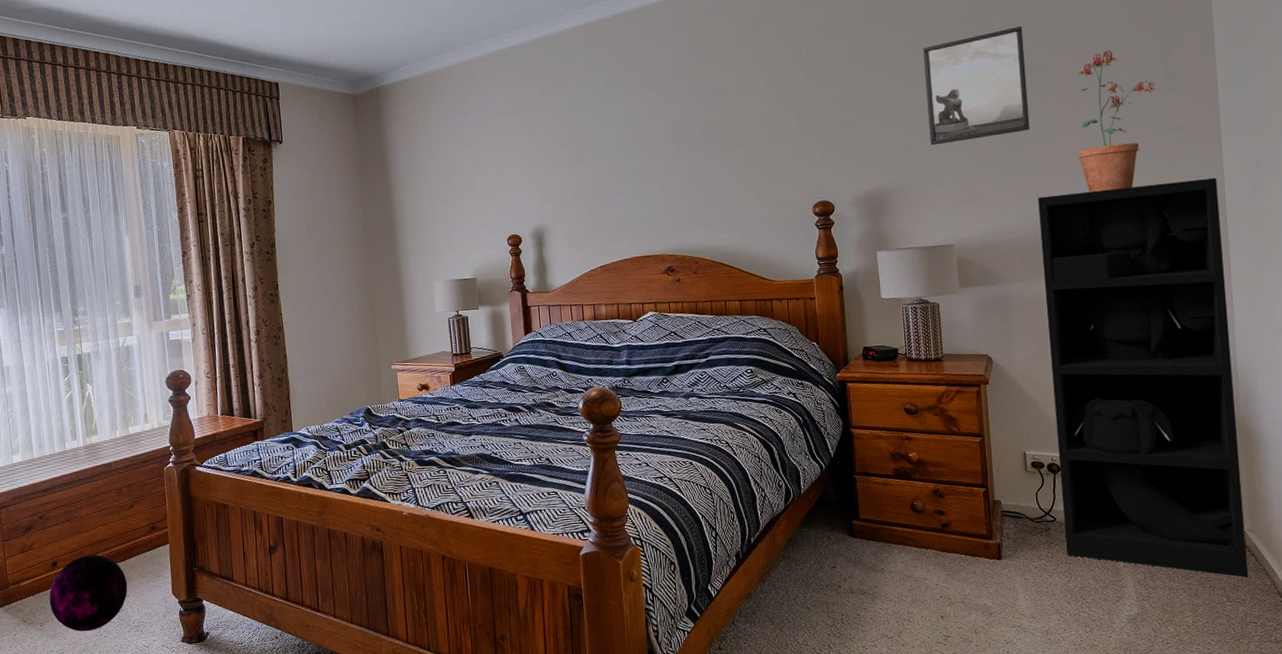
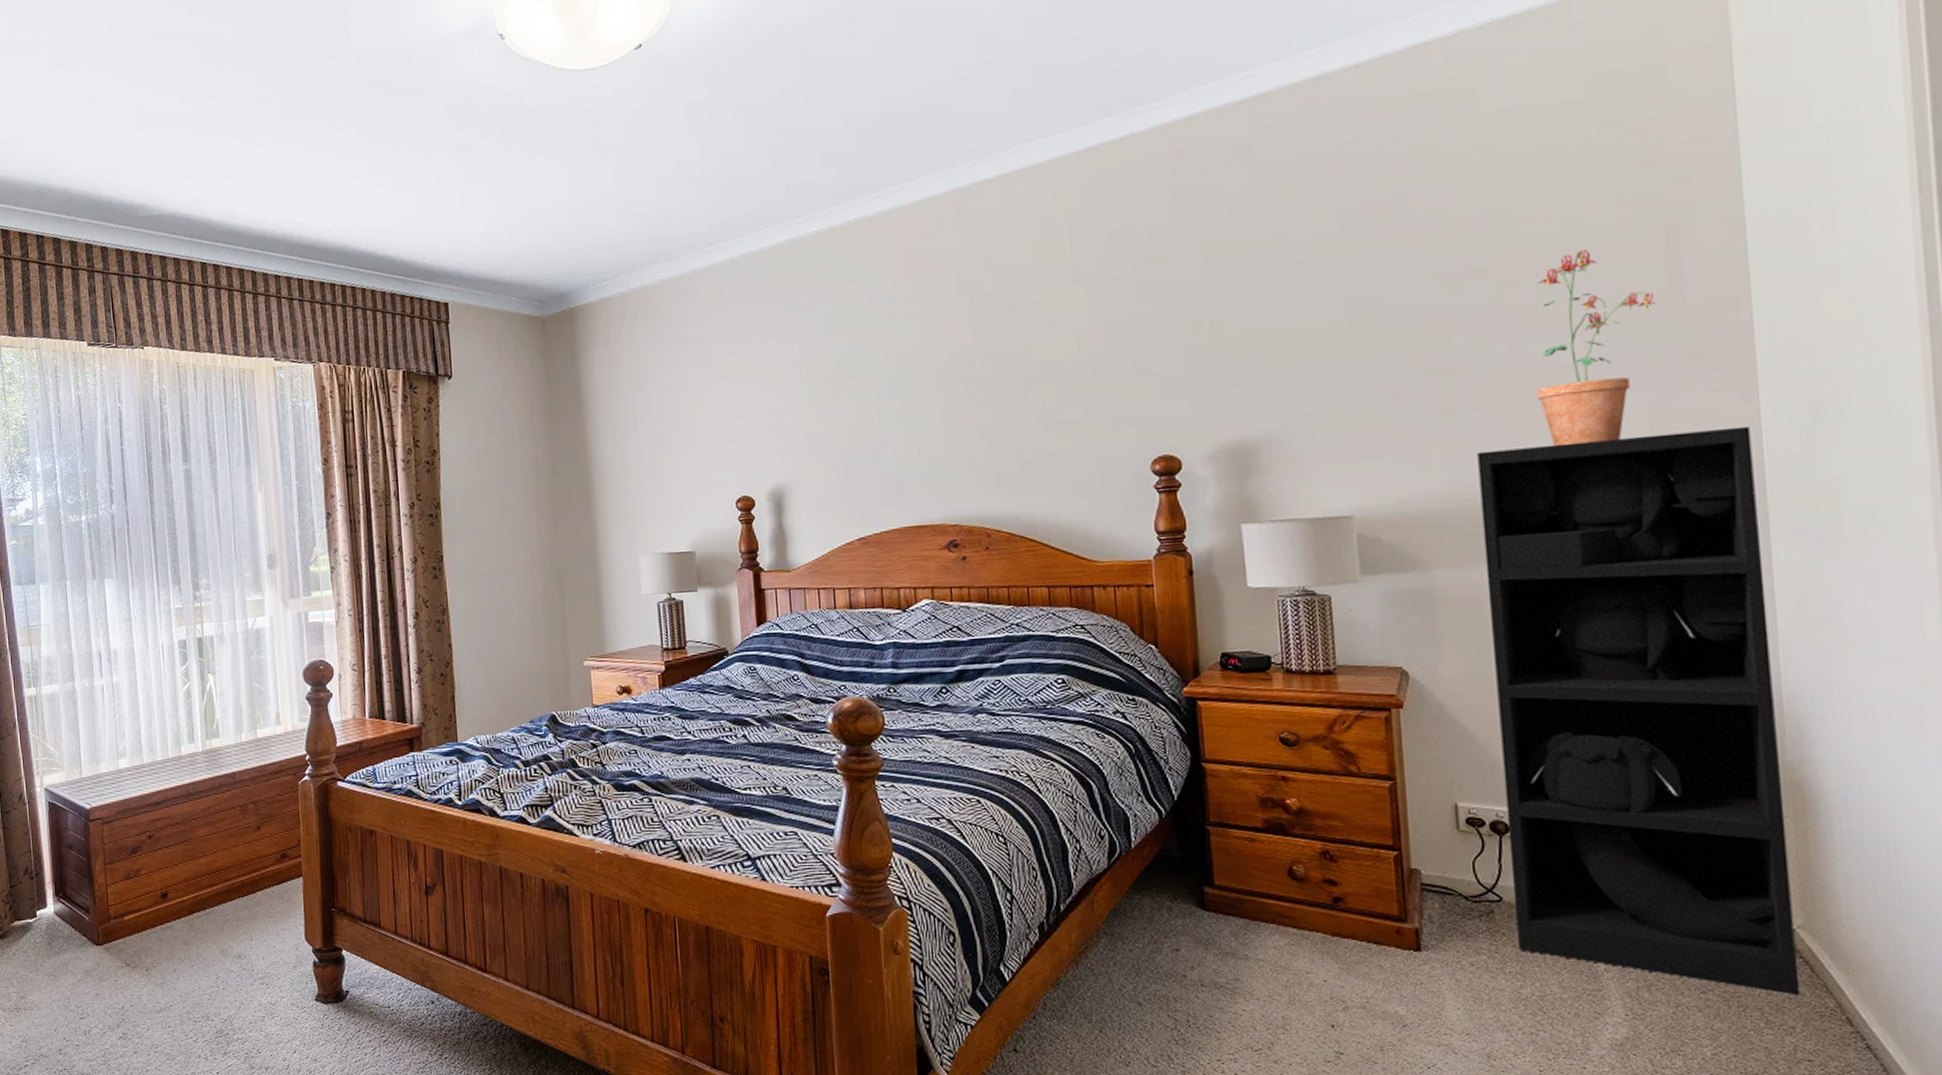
ball: present [49,554,128,631] -> none [157,886,252,980]
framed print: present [923,26,1030,145] -> none [1310,219,1466,381]

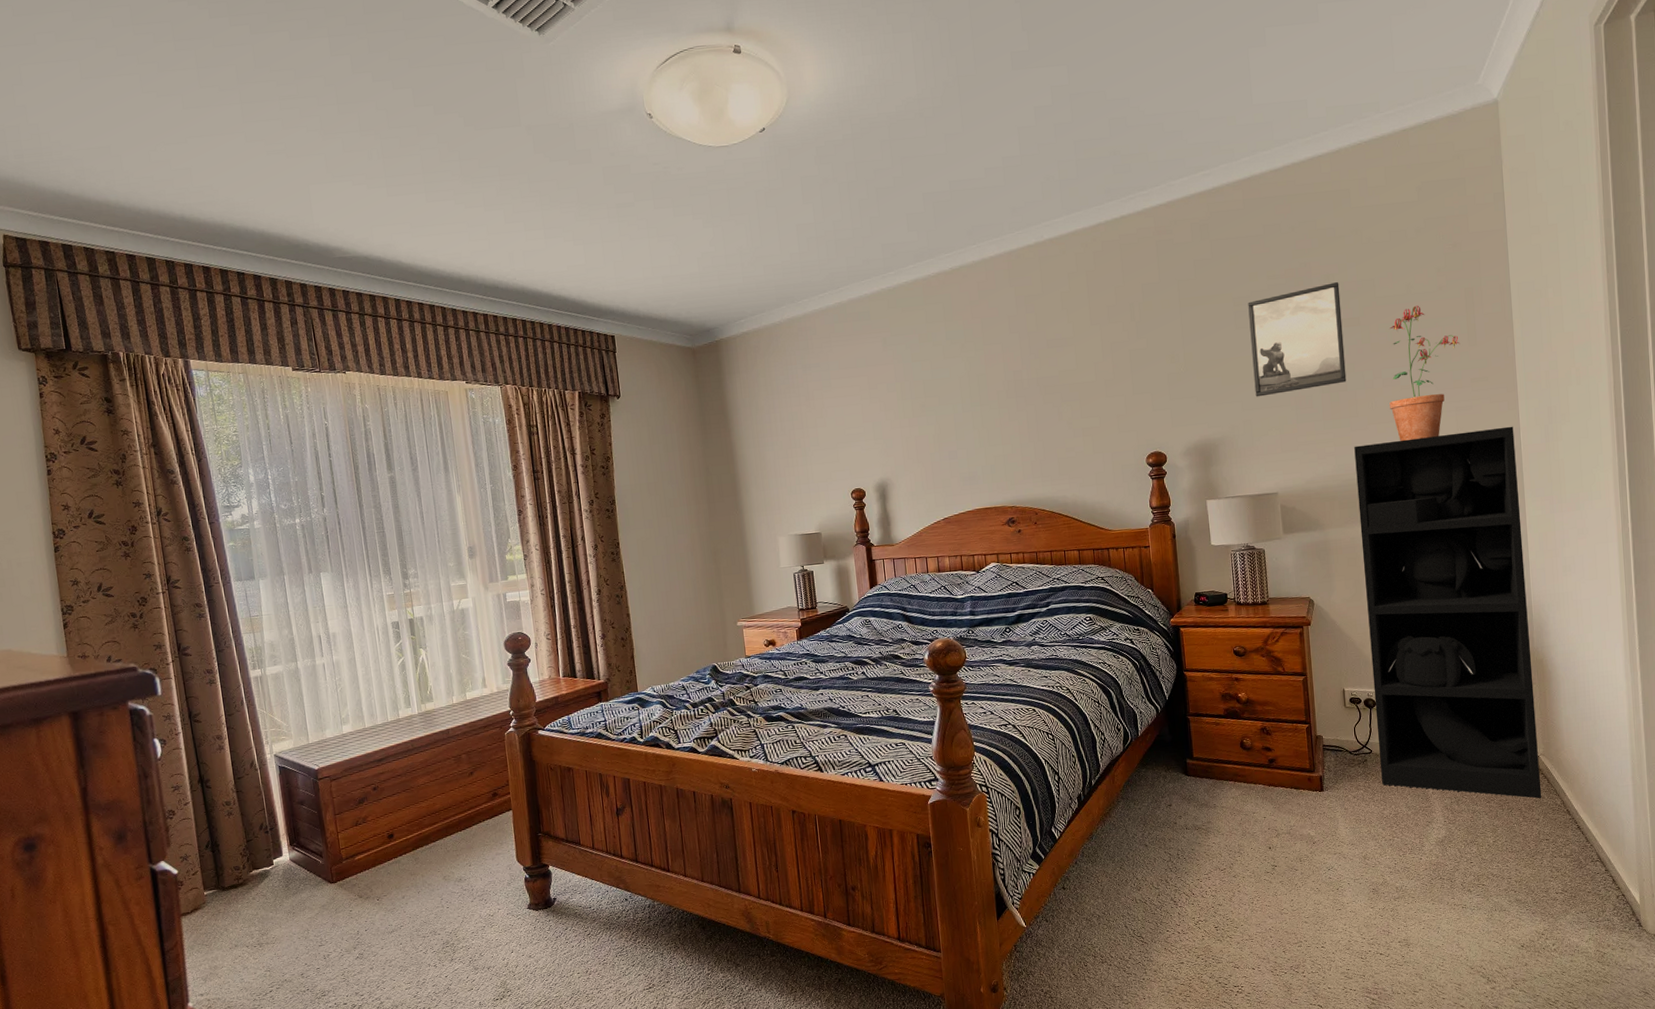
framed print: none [1310,219,1466,381] -> present [1248,282,1347,397]

